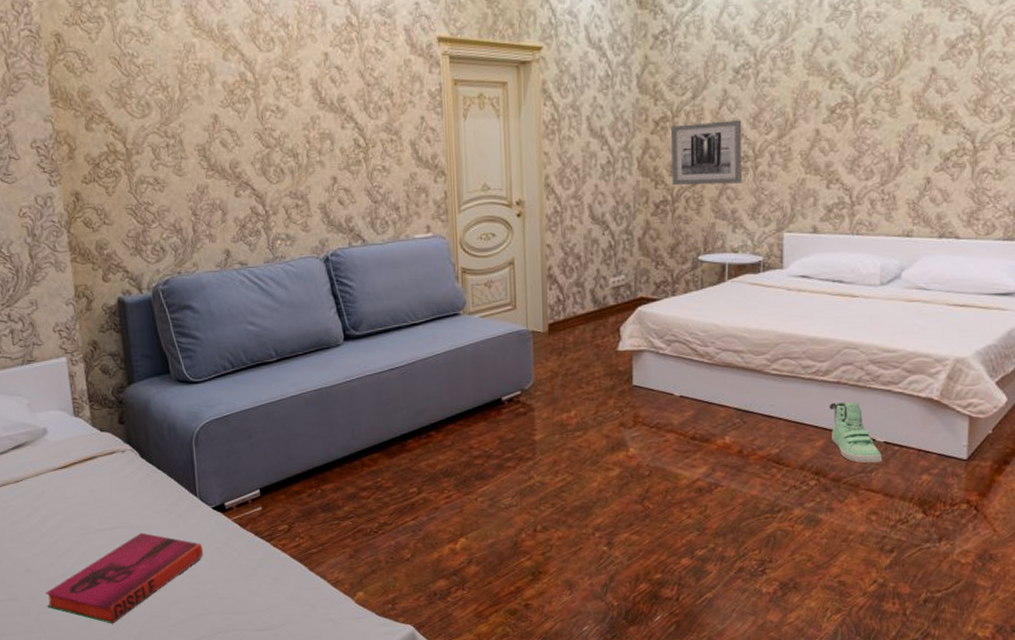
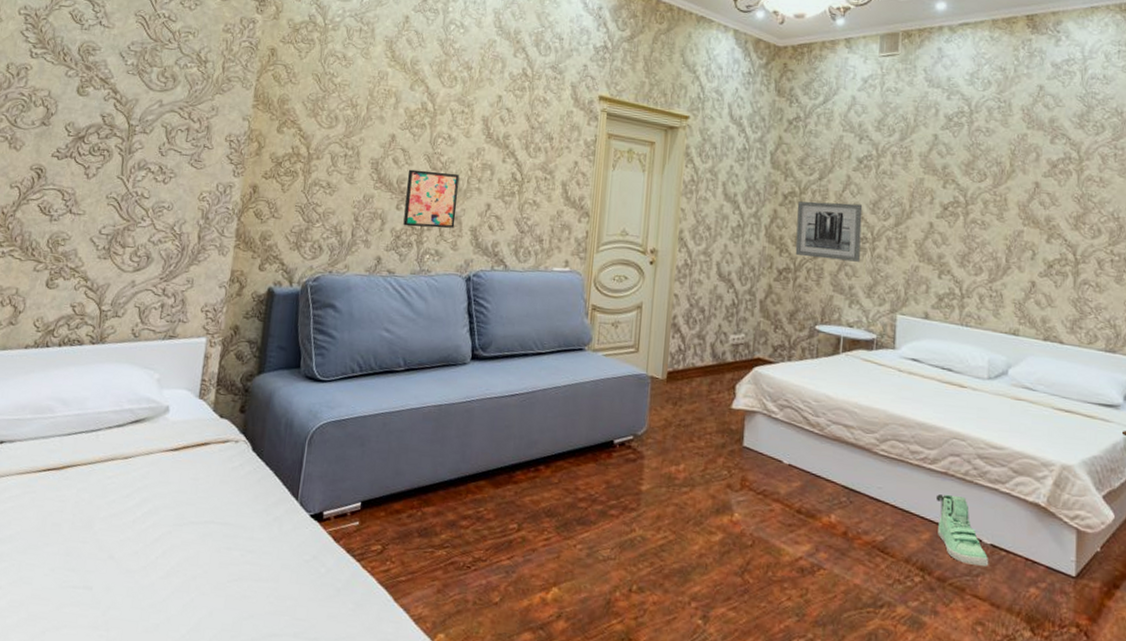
hardback book: present [45,532,203,624] -> none [119,531,291,632]
wall art: none [239,149,302,214] -> present [403,169,459,229]

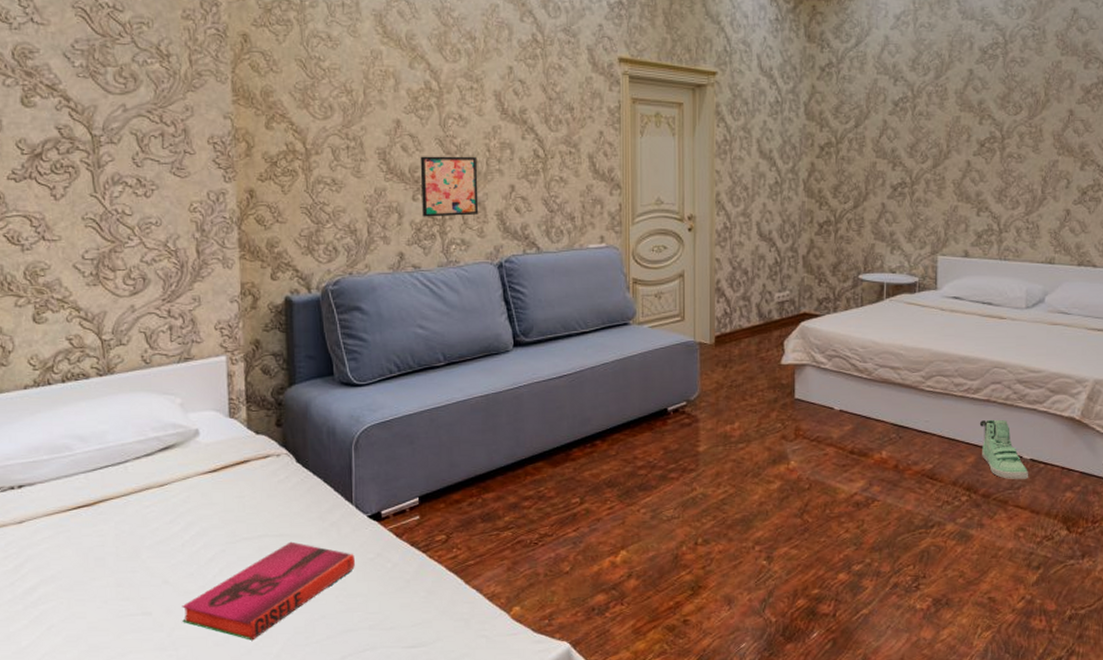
hardback book: none [119,531,291,632] -> present [182,541,355,641]
wall art: present [795,201,863,262] -> none [835,149,900,208]

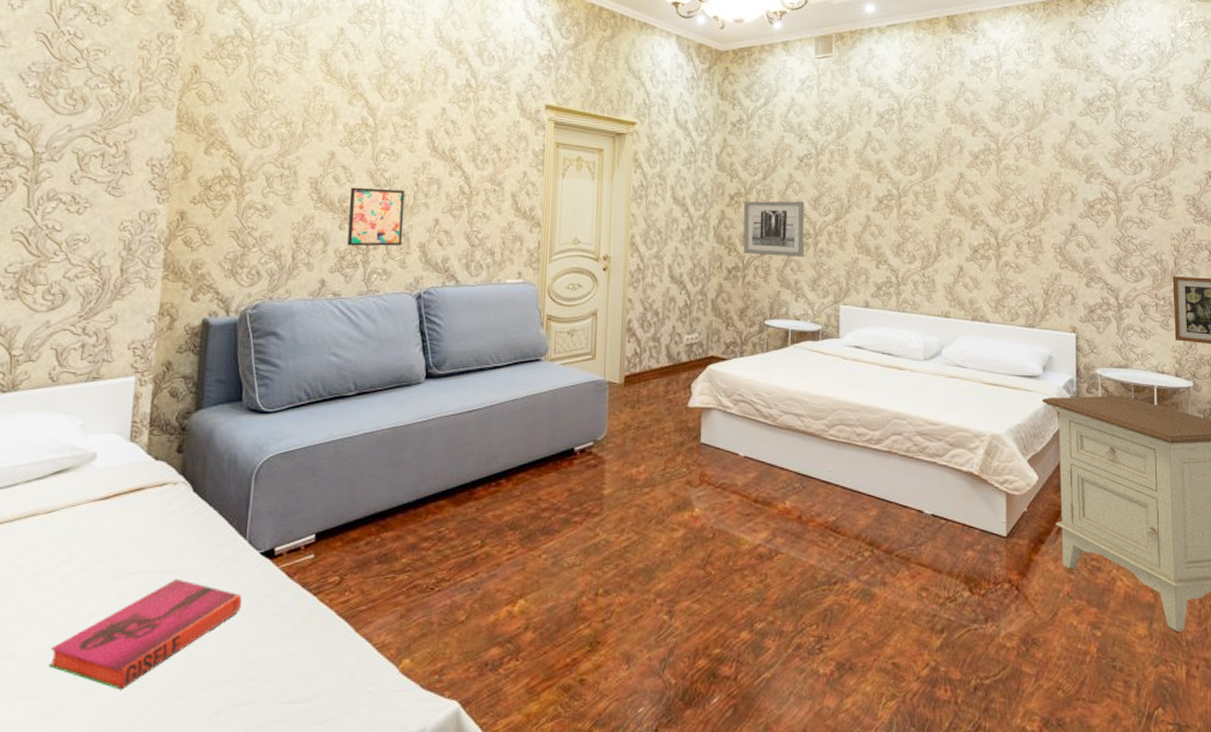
wall art: none [835,149,900,208] -> present [743,201,805,257]
sneaker: present [979,419,1029,479] -> none [881,471,931,535]

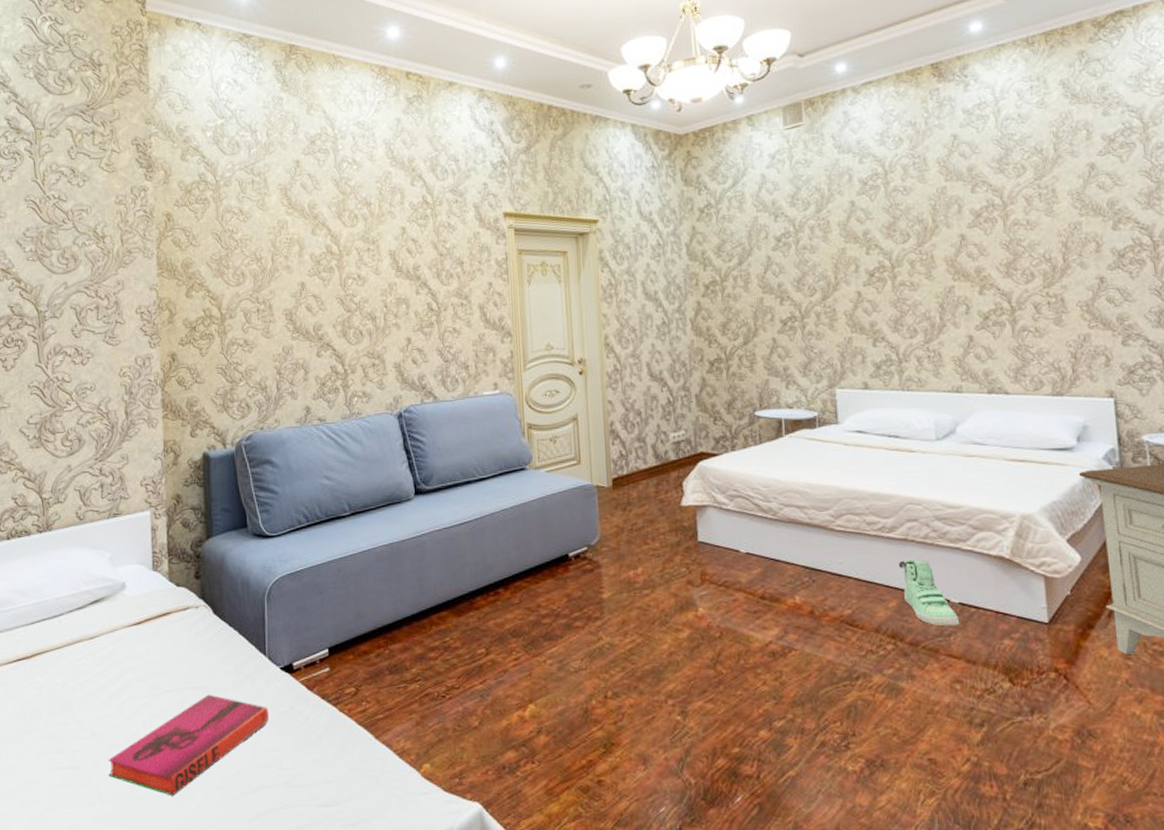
wall art: present [347,187,405,247] -> none [323,313,378,372]
wall art: present [743,201,805,257] -> none [721,283,791,345]
sneaker: none [881,471,931,535] -> present [898,560,960,625]

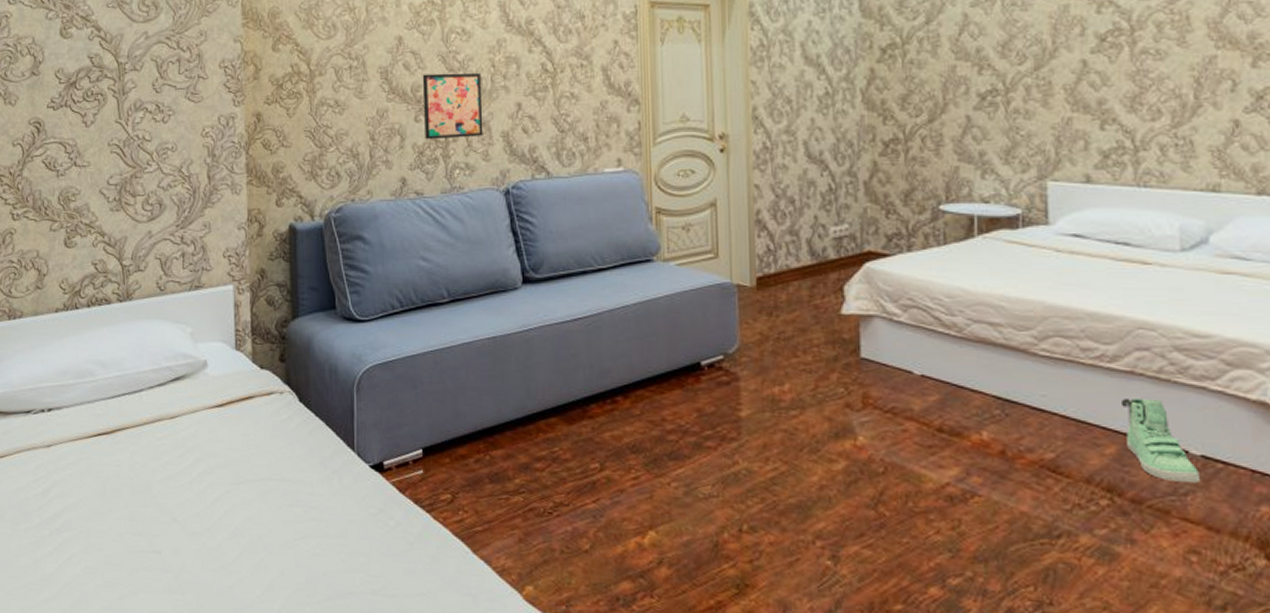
hardback book: present [108,694,269,796] -> none [189,487,357,593]
wall art: none [323,313,378,372] -> present [422,73,483,140]

